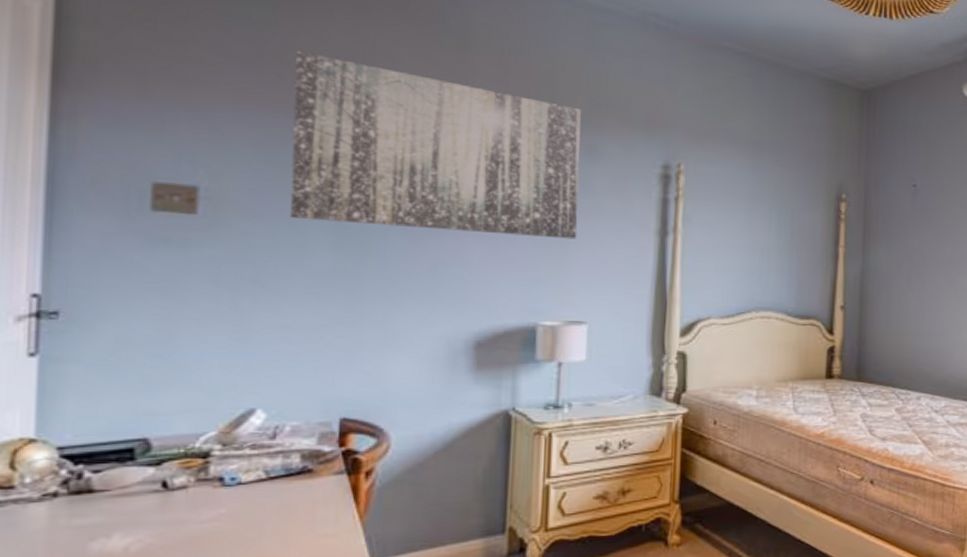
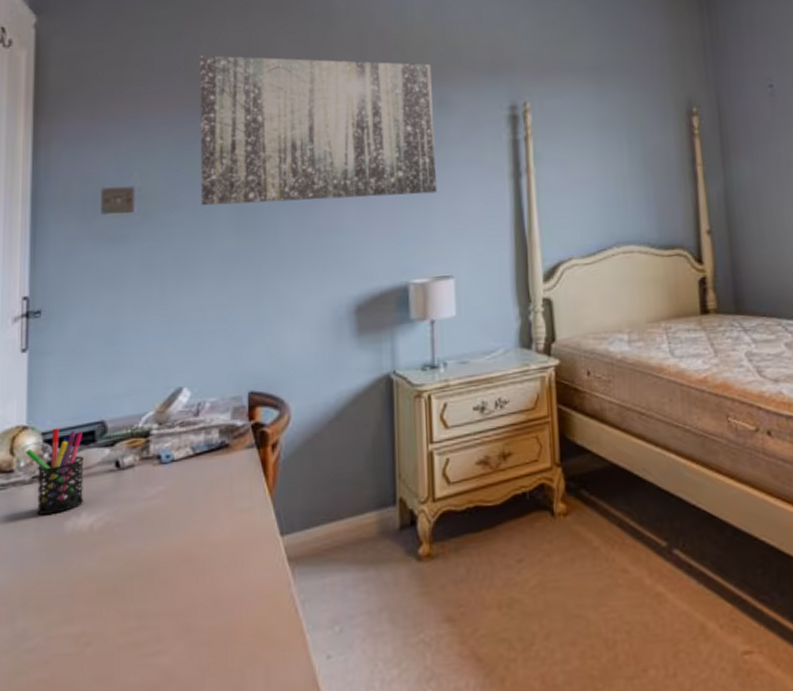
pen holder: none [34,442,117,535] -> present [26,427,84,515]

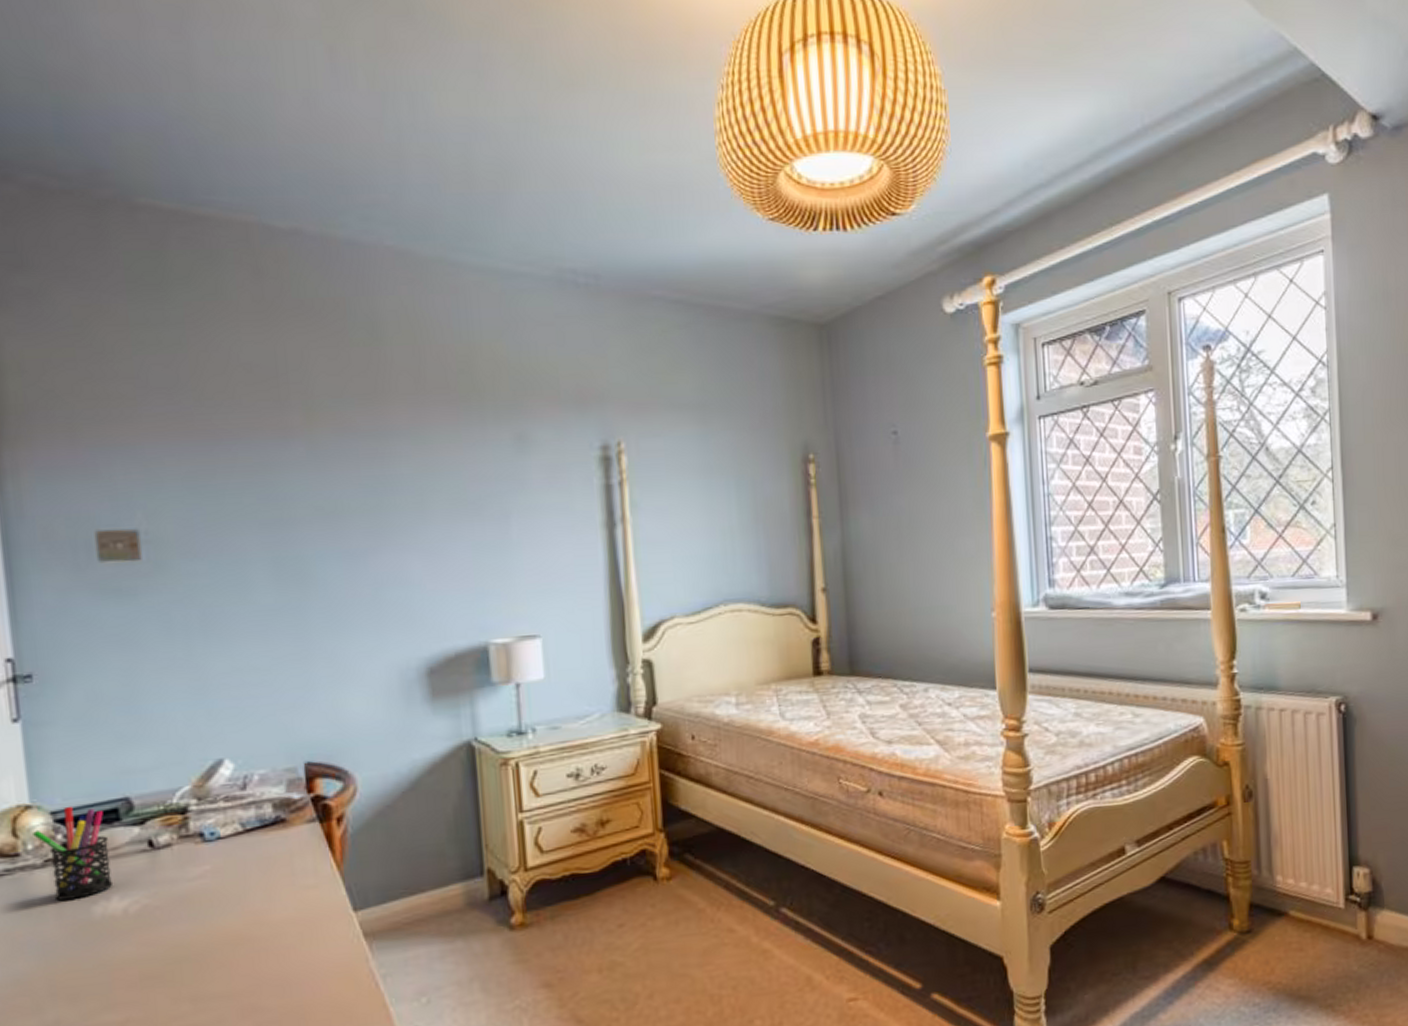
wall art: present [200,55,438,206] -> none [210,370,519,554]

